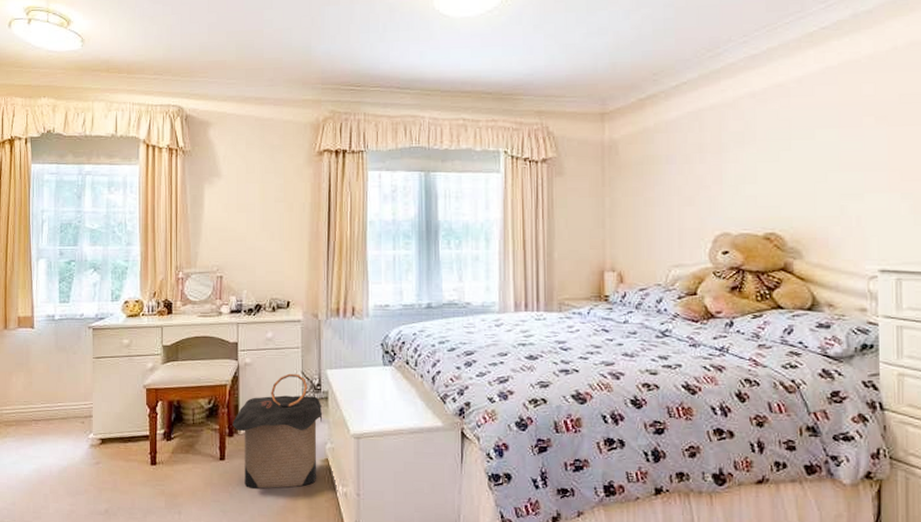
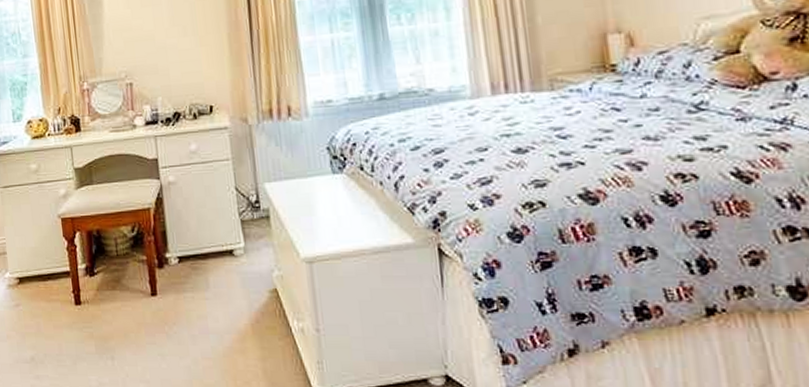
laundry hamper: present [232,373,323,489] -> none [161,190,266,327]

